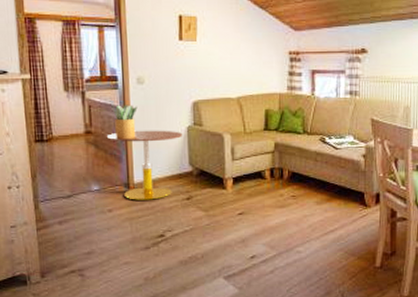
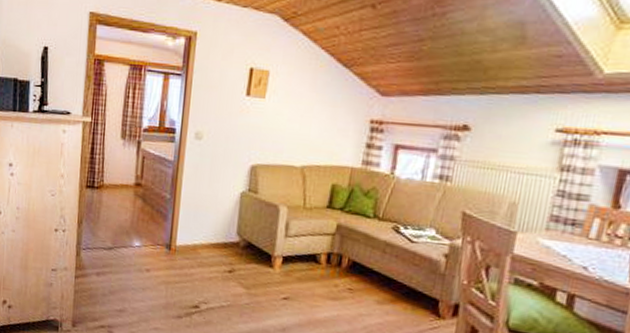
side table: present [106,130,182,200] -> none [155,188,234,267]
potted plant: present [111,105,138,139] -> none [165,159,192,197]

